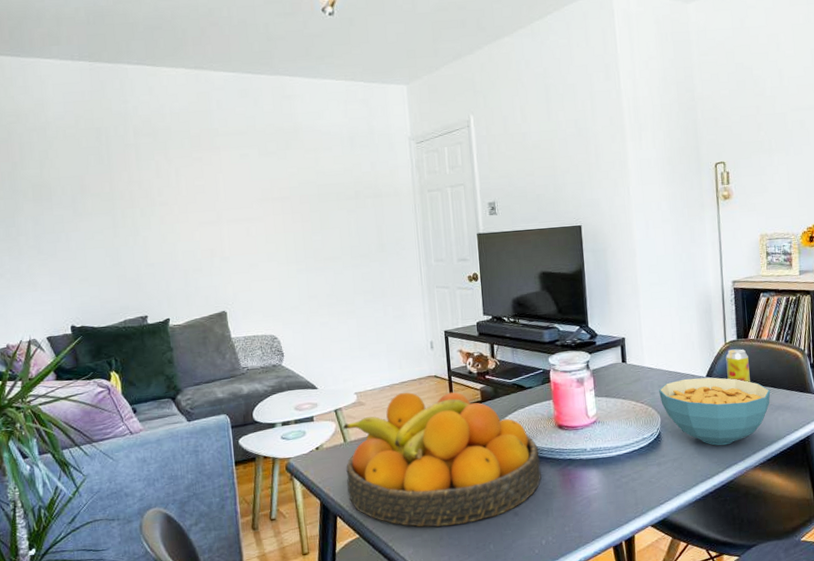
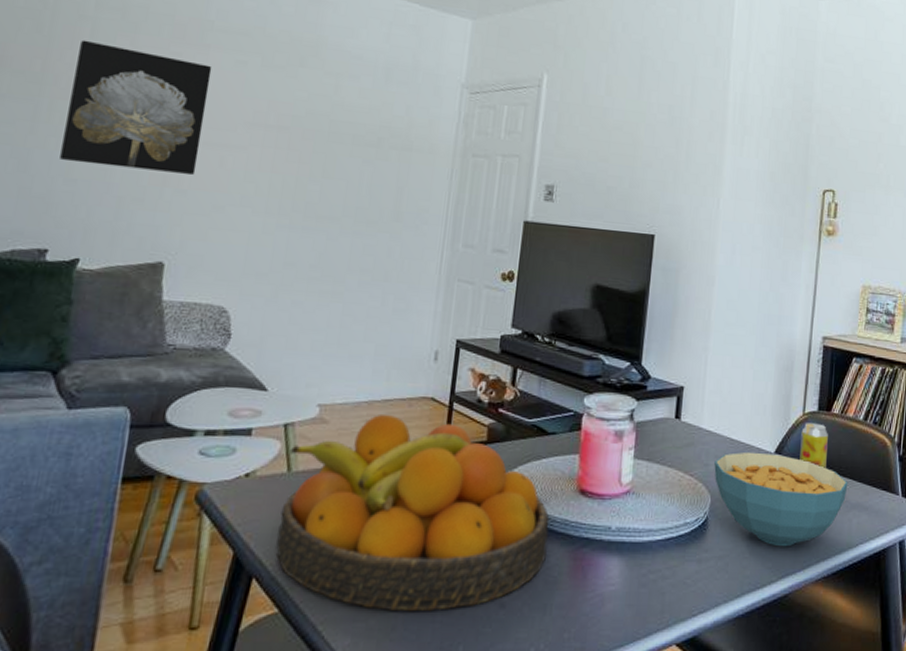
wall art: none [131,162,232,252] -> present [60,40,212,176]

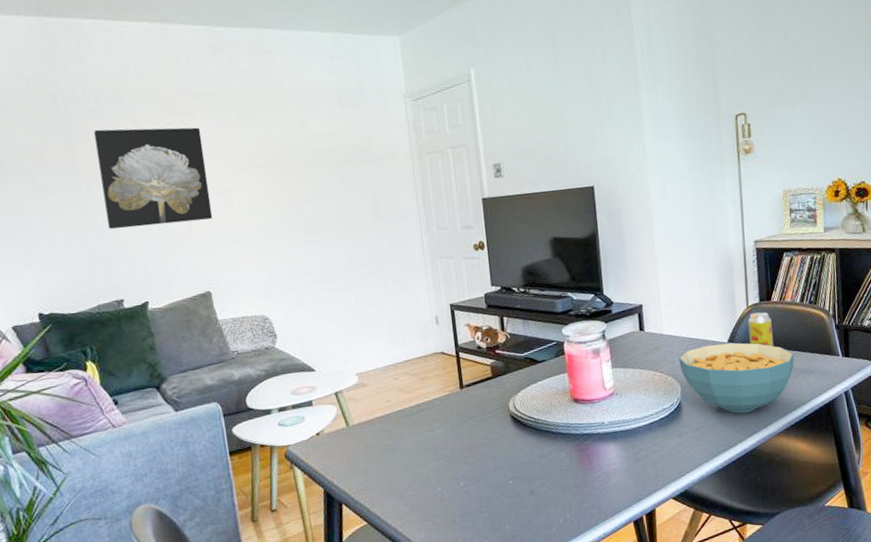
fruit bowl: present [276,415,550,612] -> none [344,368,558,511]

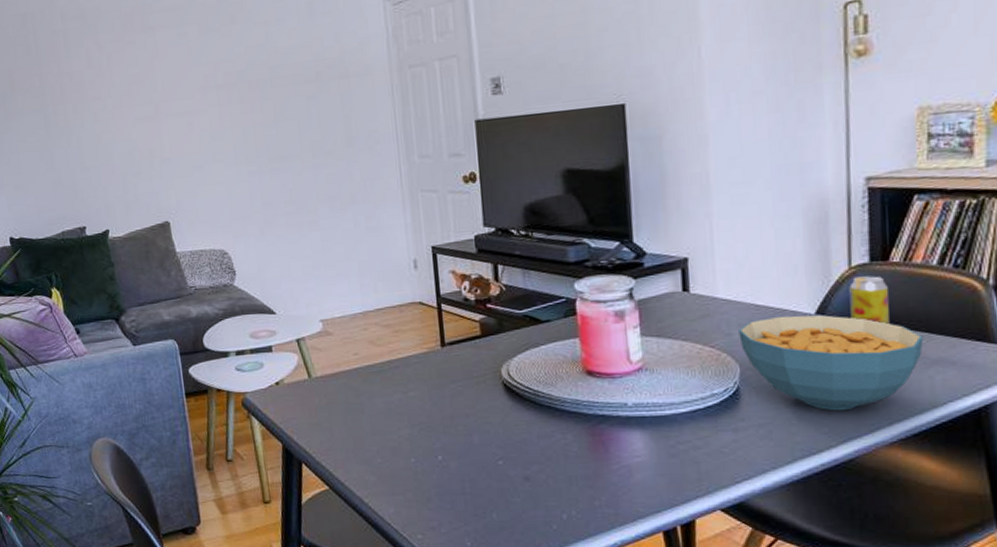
wall art: present [94,127,213,229] -> none [60,44,173,154]

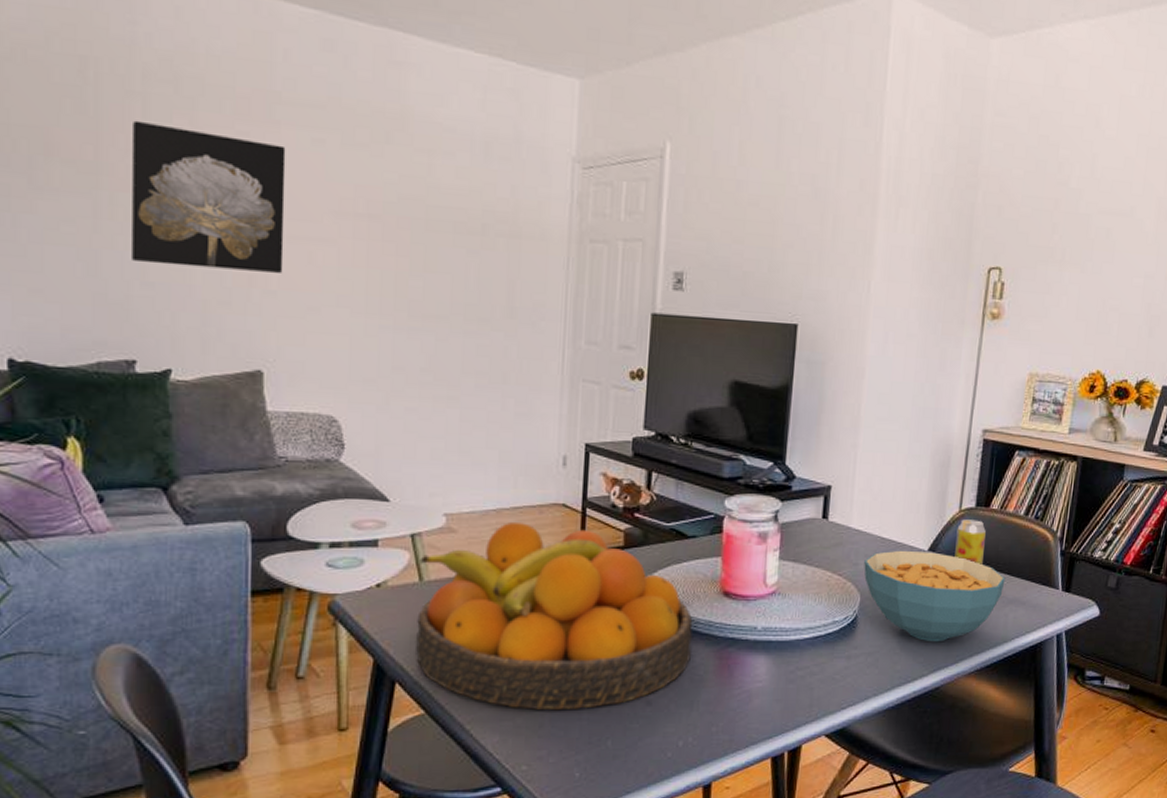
wall art: none [60,44,173,154] -> present [132,120,286,274]
fruit bowl: none [306,322,562,486] -> present [416,523,693,711]

